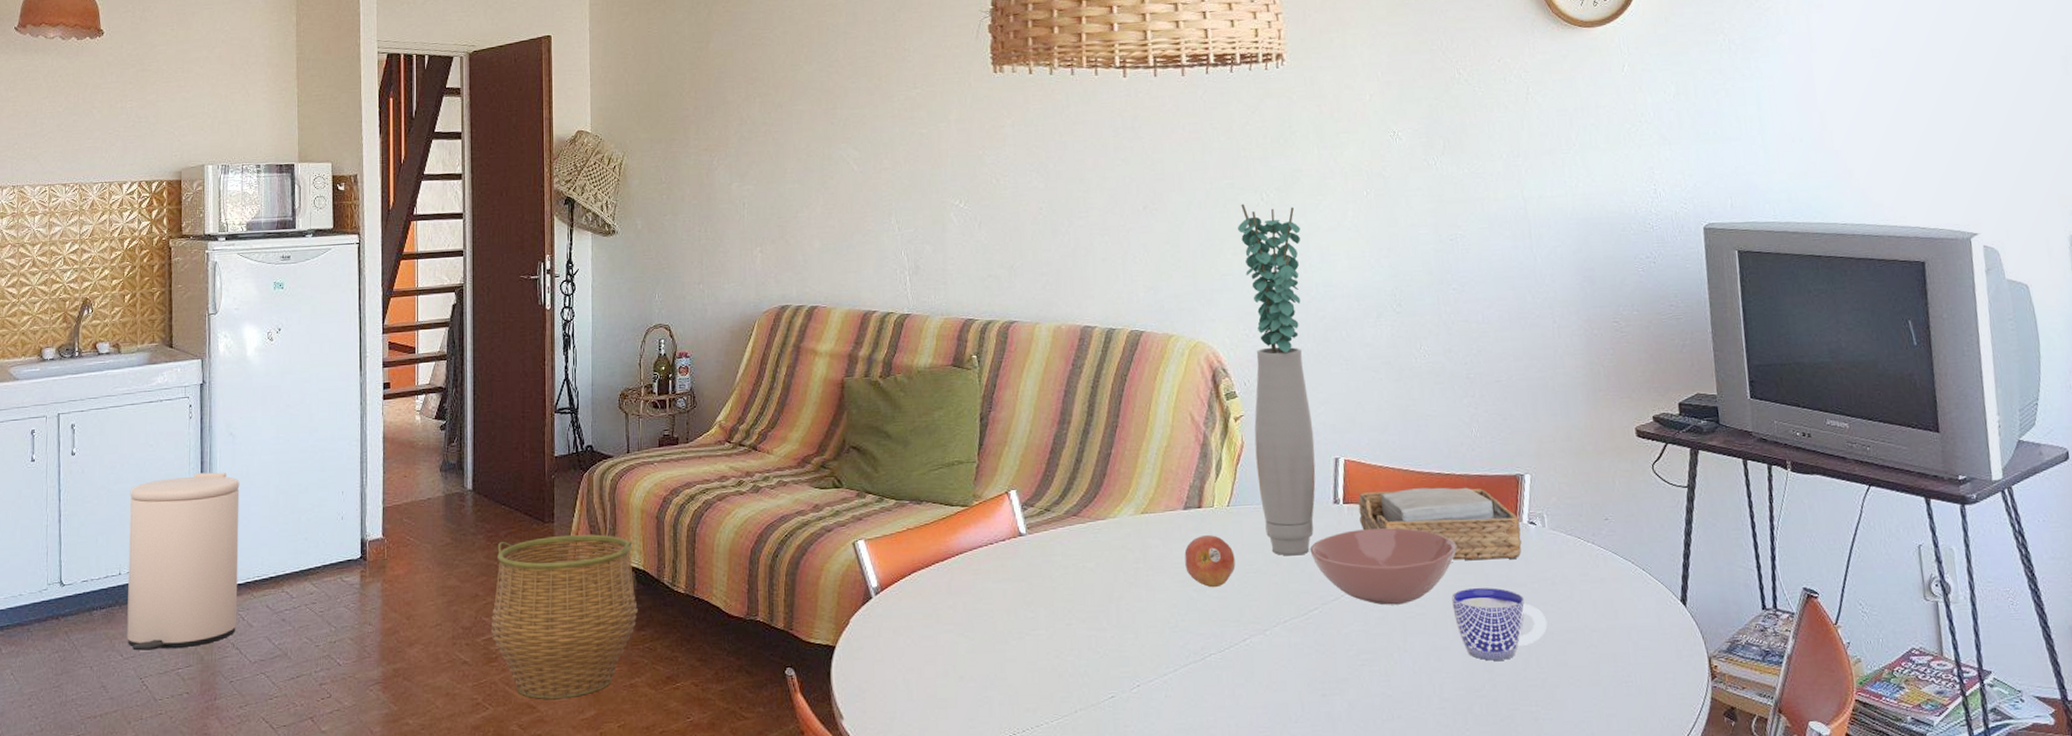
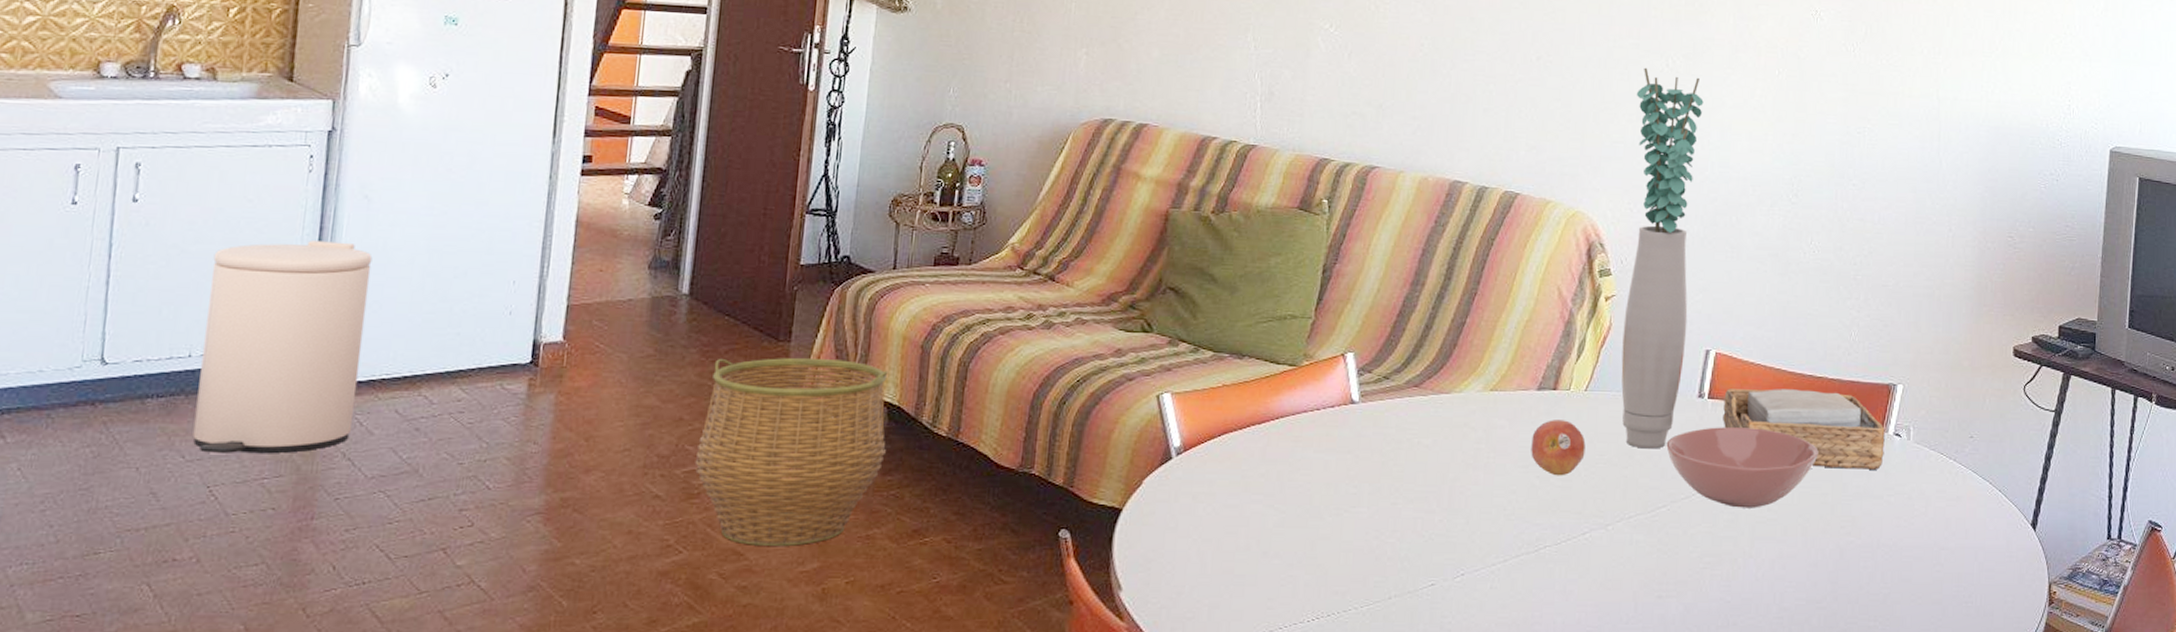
cup: present [1451,588,1548,661] -> none [1805,497,1898,572]

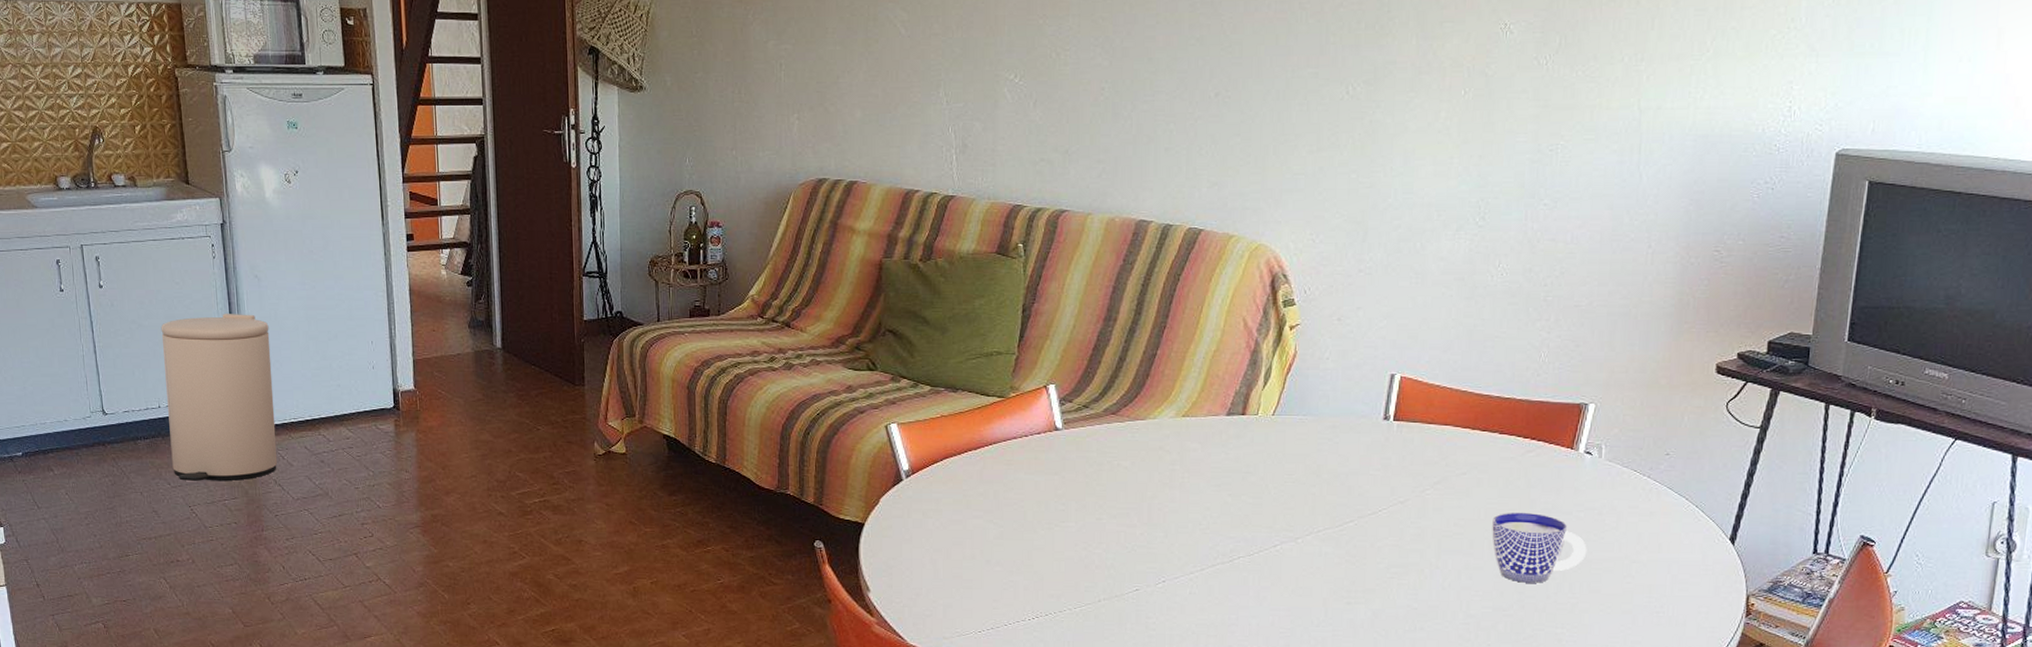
basket: present [695,357,888,546] -> none [525,398,669,553]
fruit: present [1531,420,1586,476] -> none [1223,442,1274,494]
vase: present [1621,67,1704,449] -> none [1307,96,1386,469]
soup bowl: present [1666,427,1819,508] -> none [1352,447,1506,523]
napkin holder: present [1723,389,1885,470] -> none [1408,410,1575,486]
cup: none [1805,497,1898,572] -> present [1492,513,1587,583]

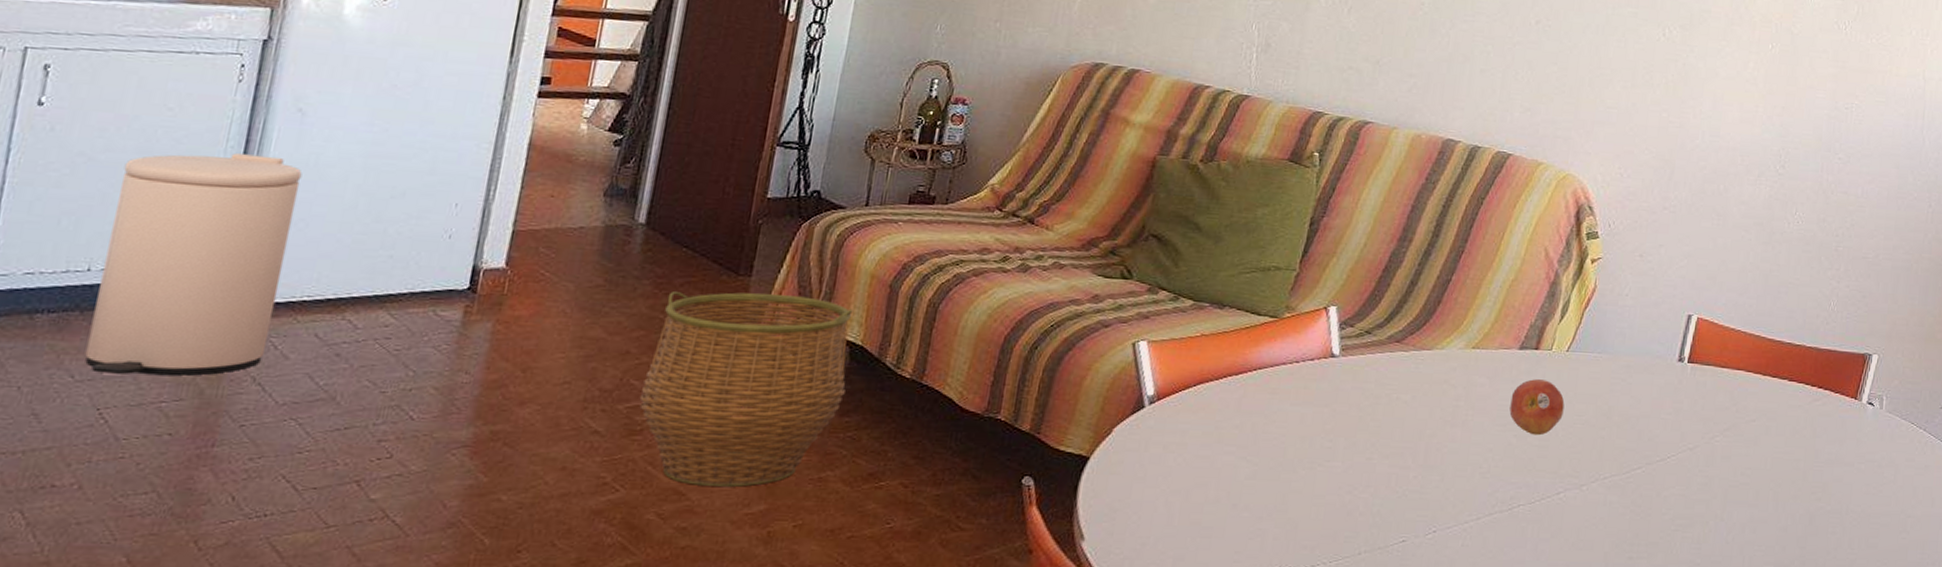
basket: none [525,398,669,553] -> present [639,292,853,487]
fruit: none [1223,442,1274,494] -> present [1509,379,1565,436]
cup: present [1492,513,1587,583] -> none [1777,463,1867,538]

